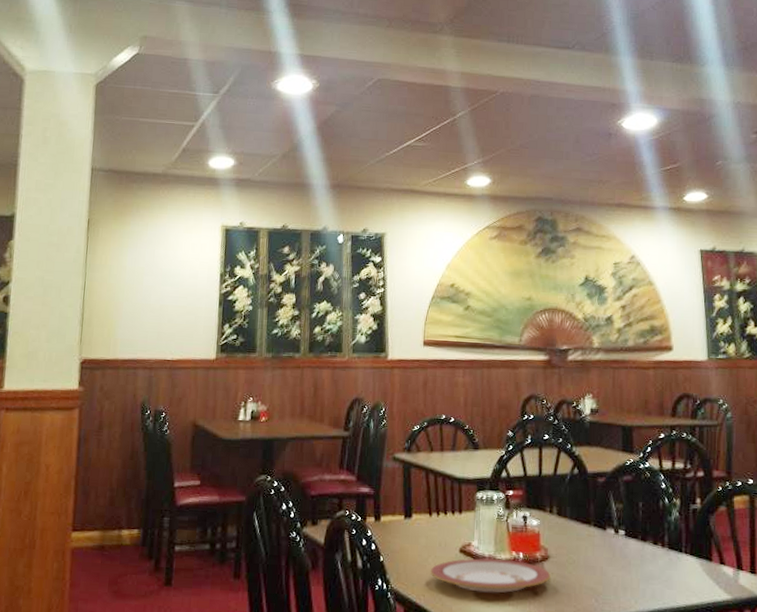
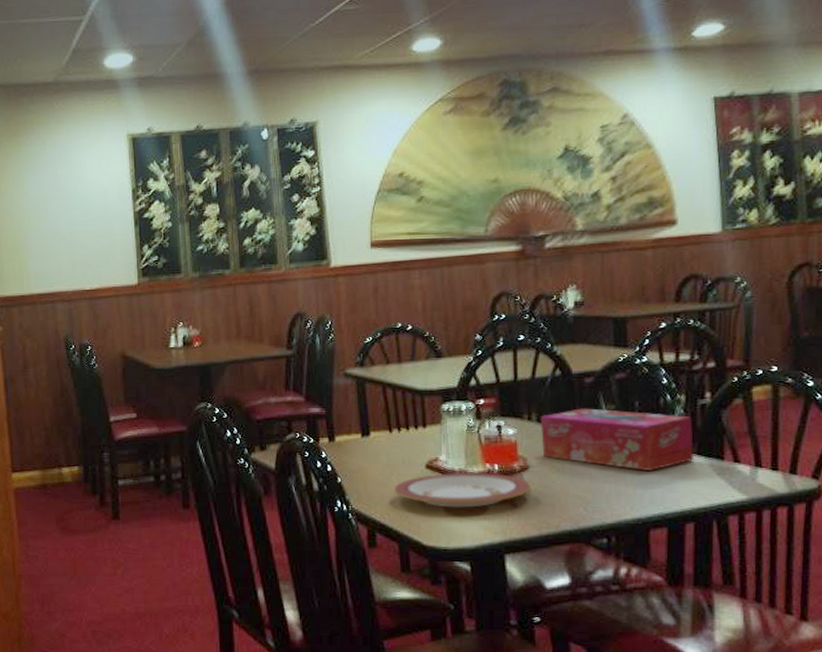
tissue box: none [560,505,687,567] -> present [540,408,694,471]

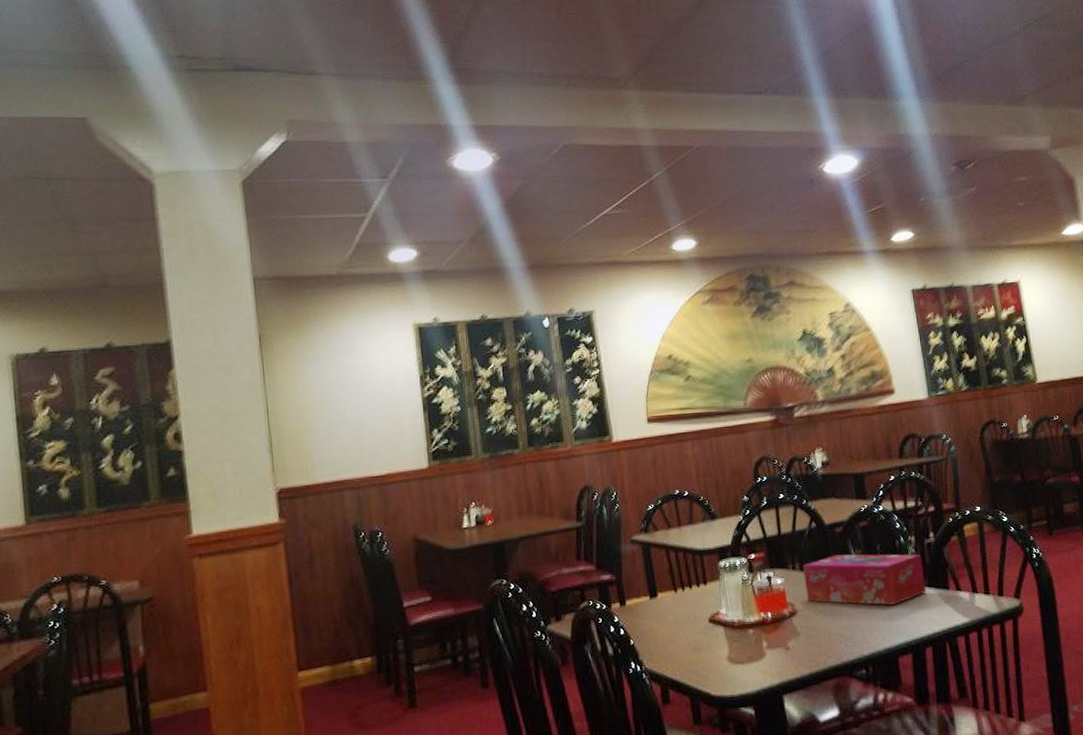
plate: present [393,472,531,508] -> none [682,620,800,658]

